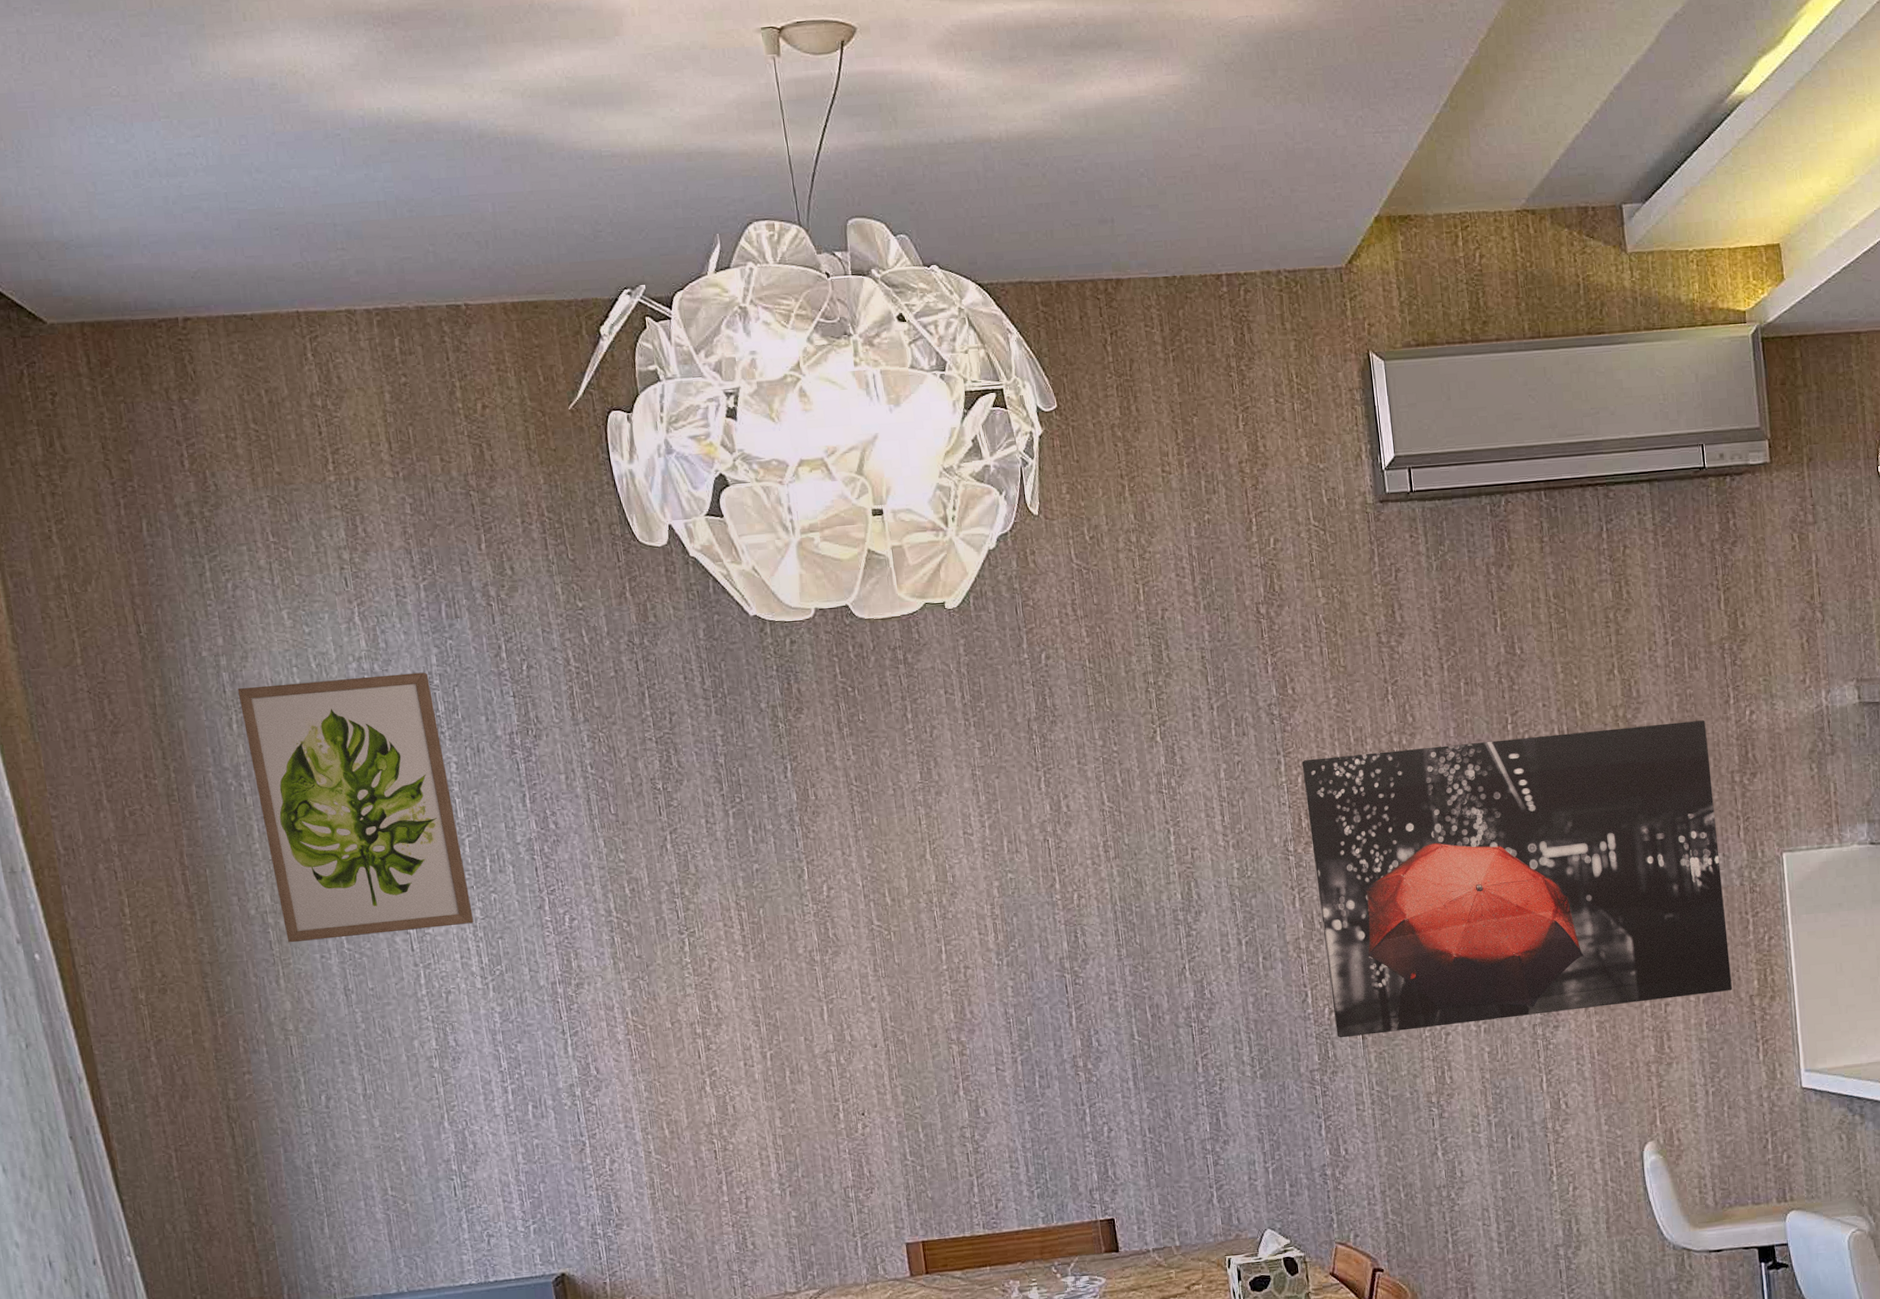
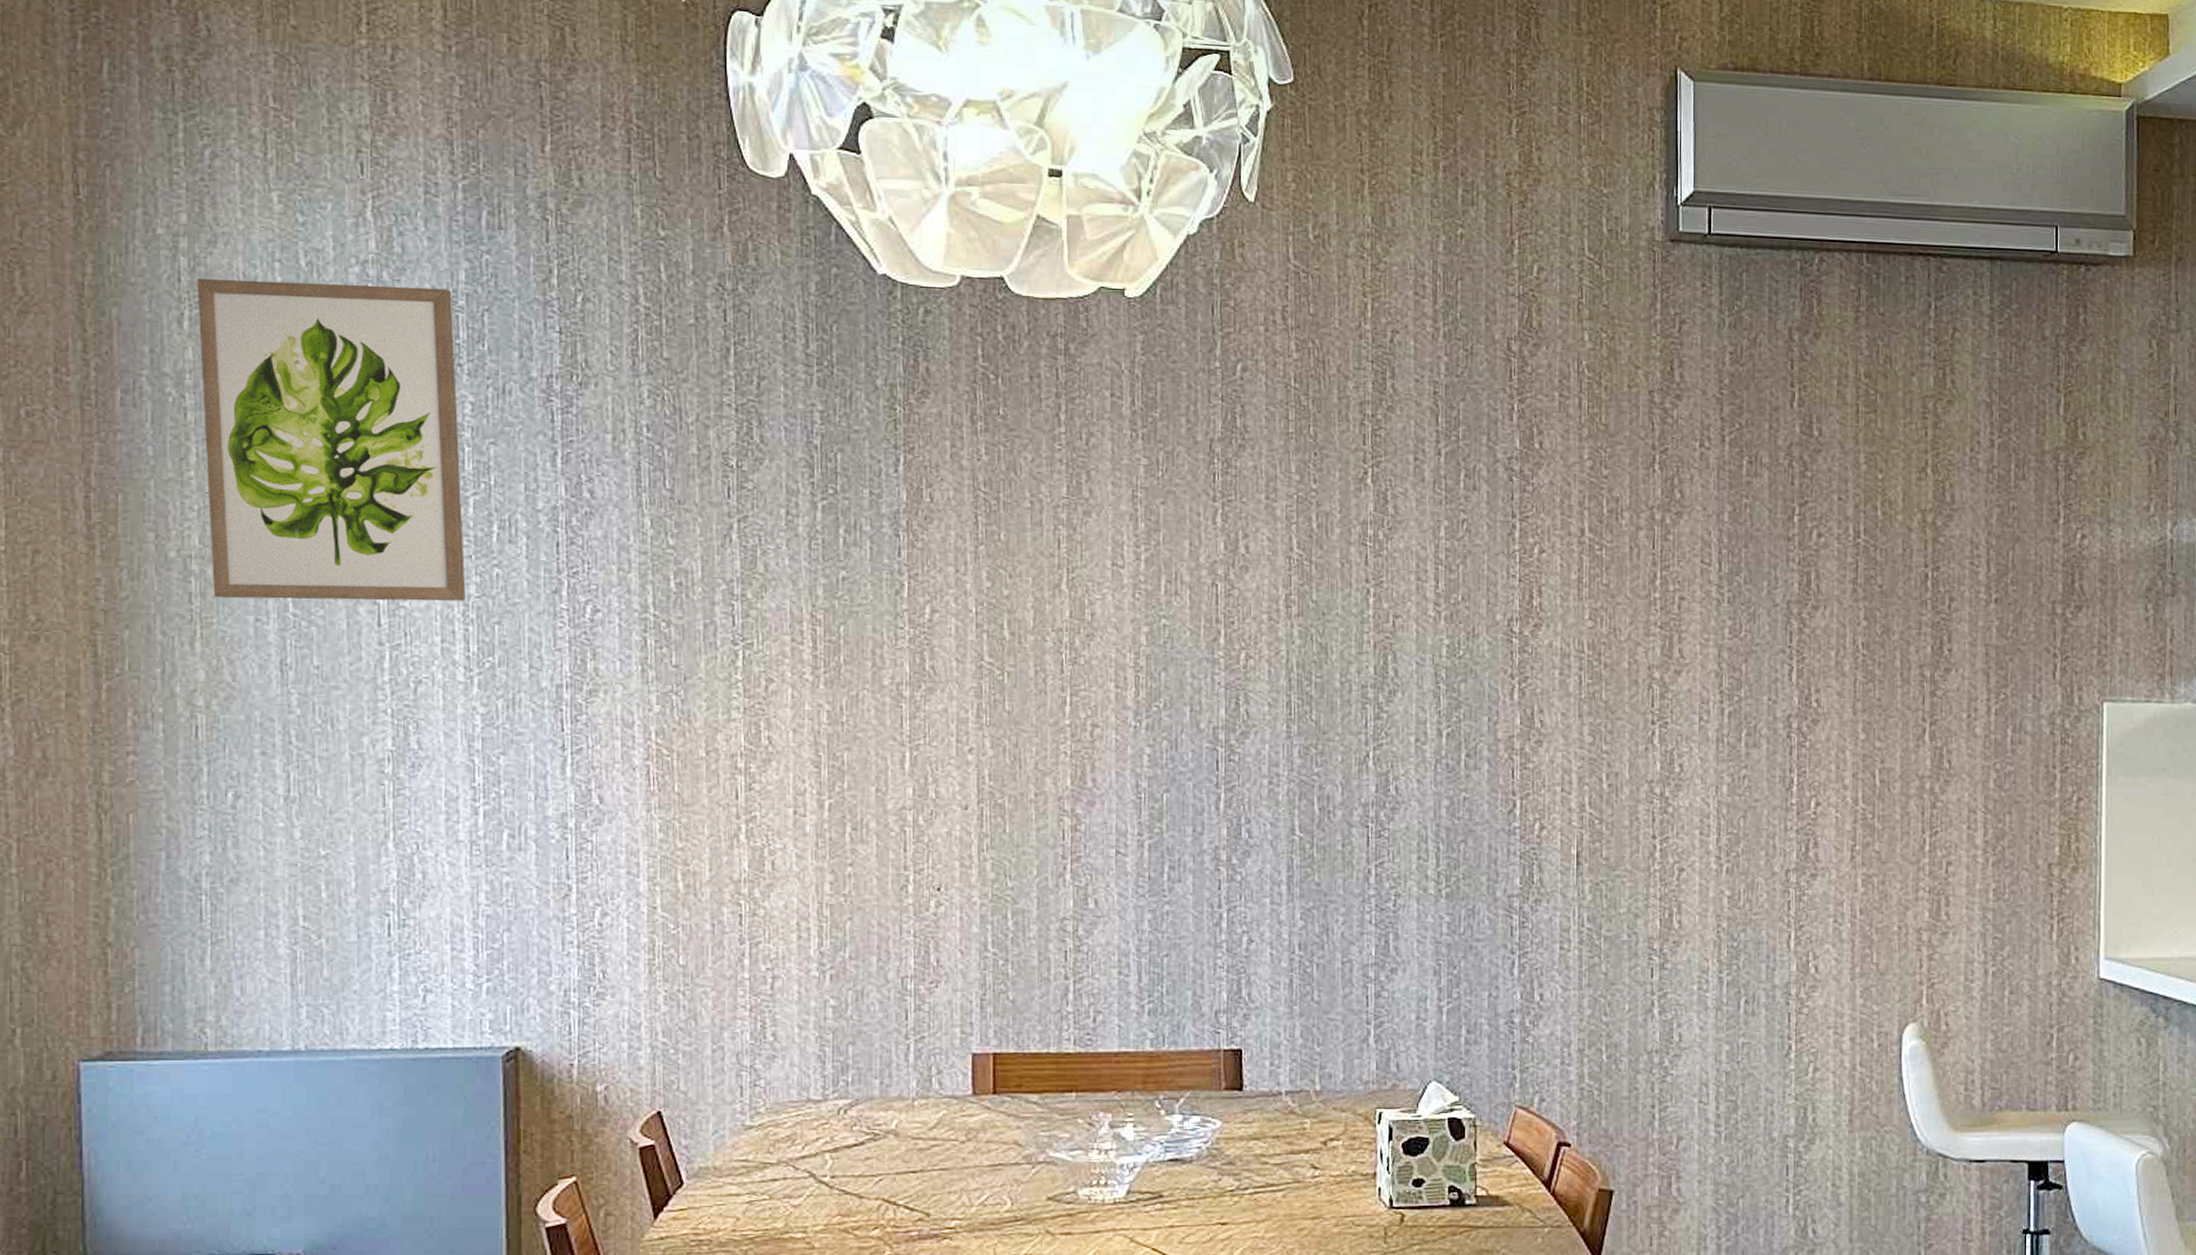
wall art: present [1301,720,1732,1038] -> none [1541,527,2029,861]

